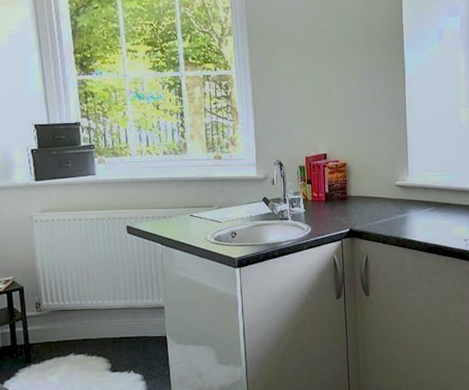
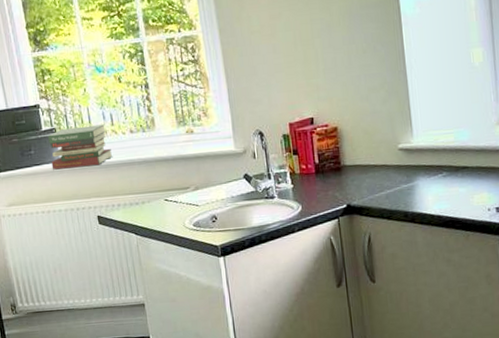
books: none [85,145,146,182] -> present [47,124,113,170]

